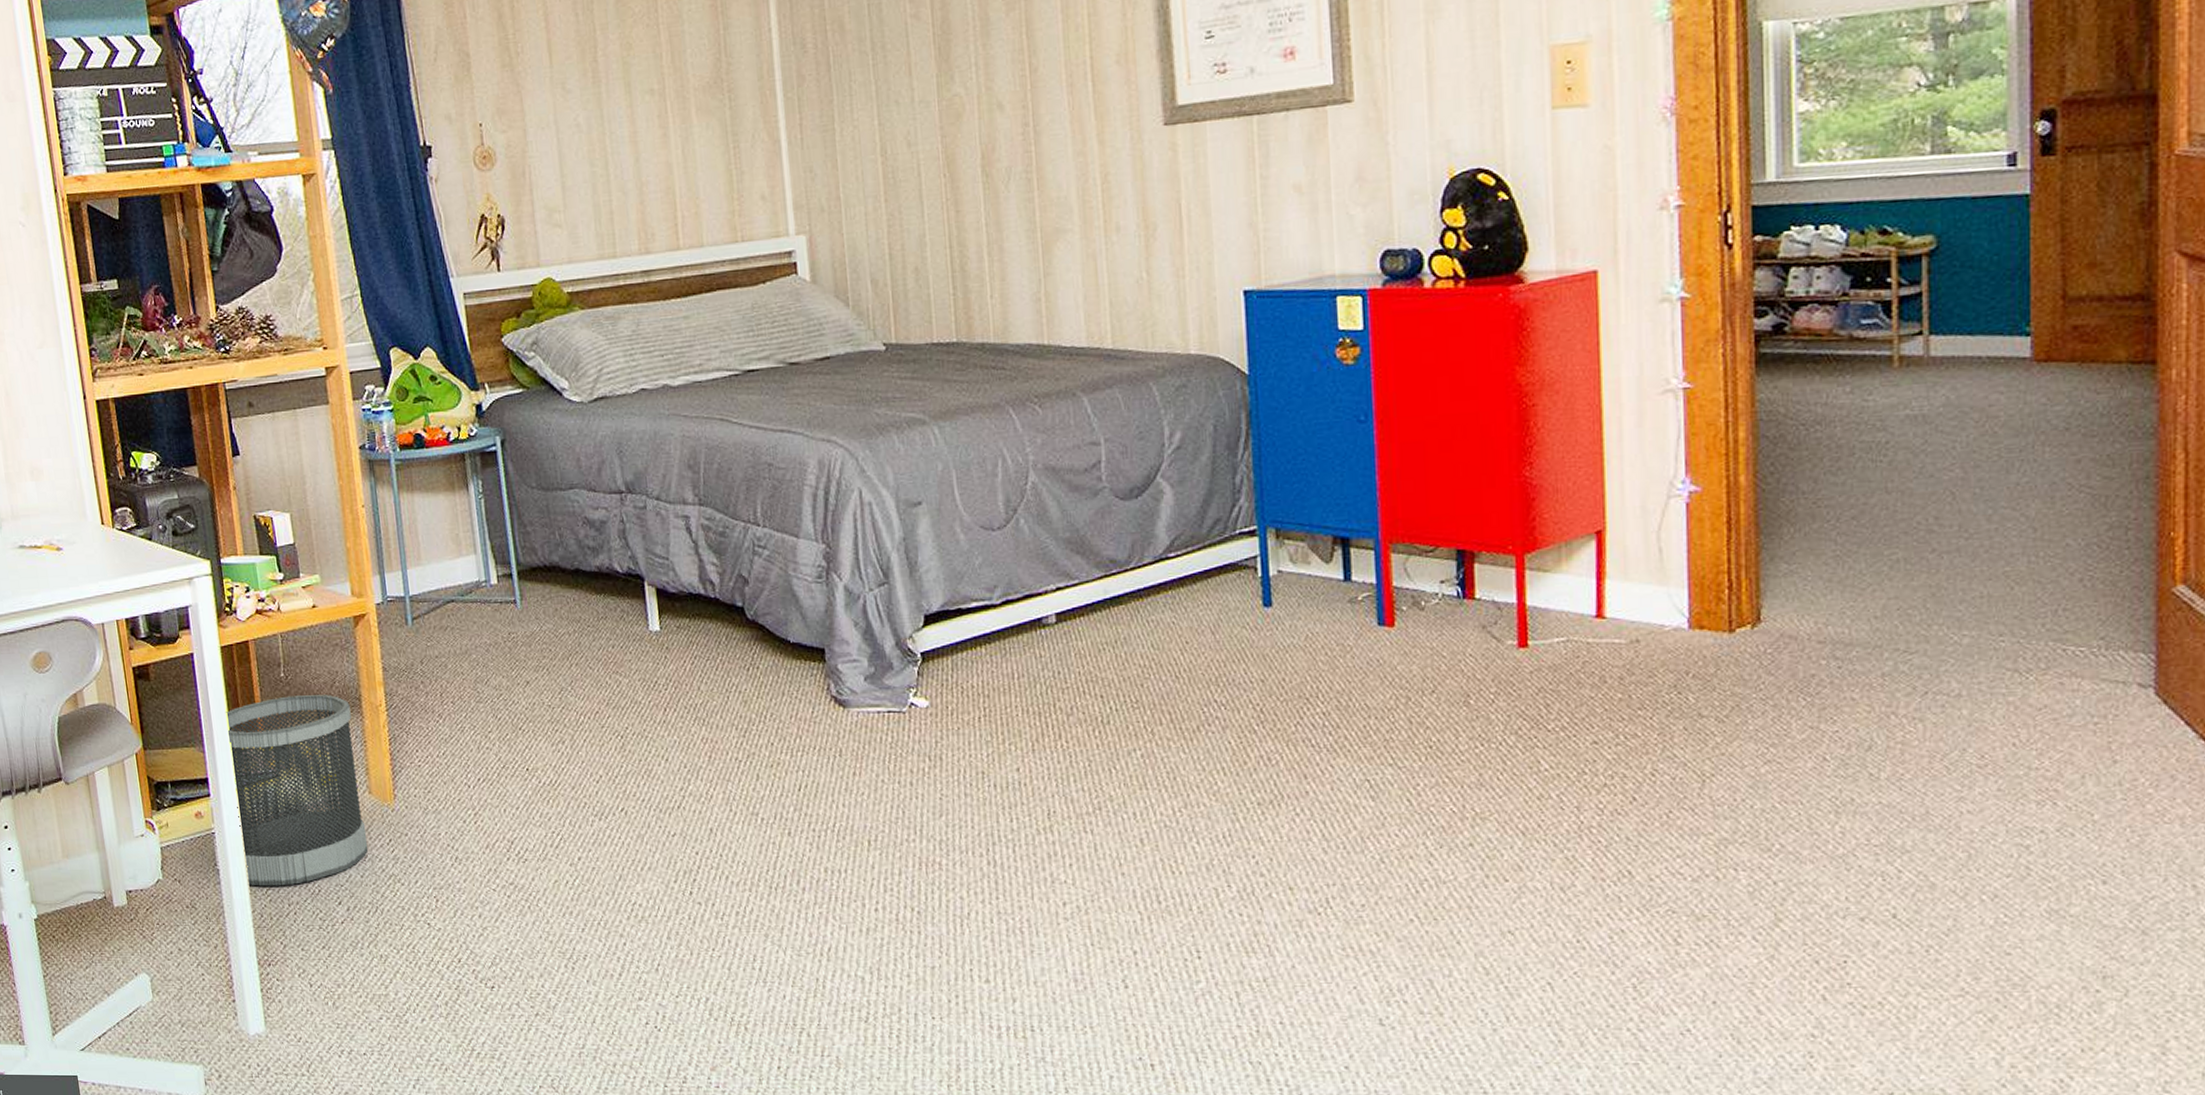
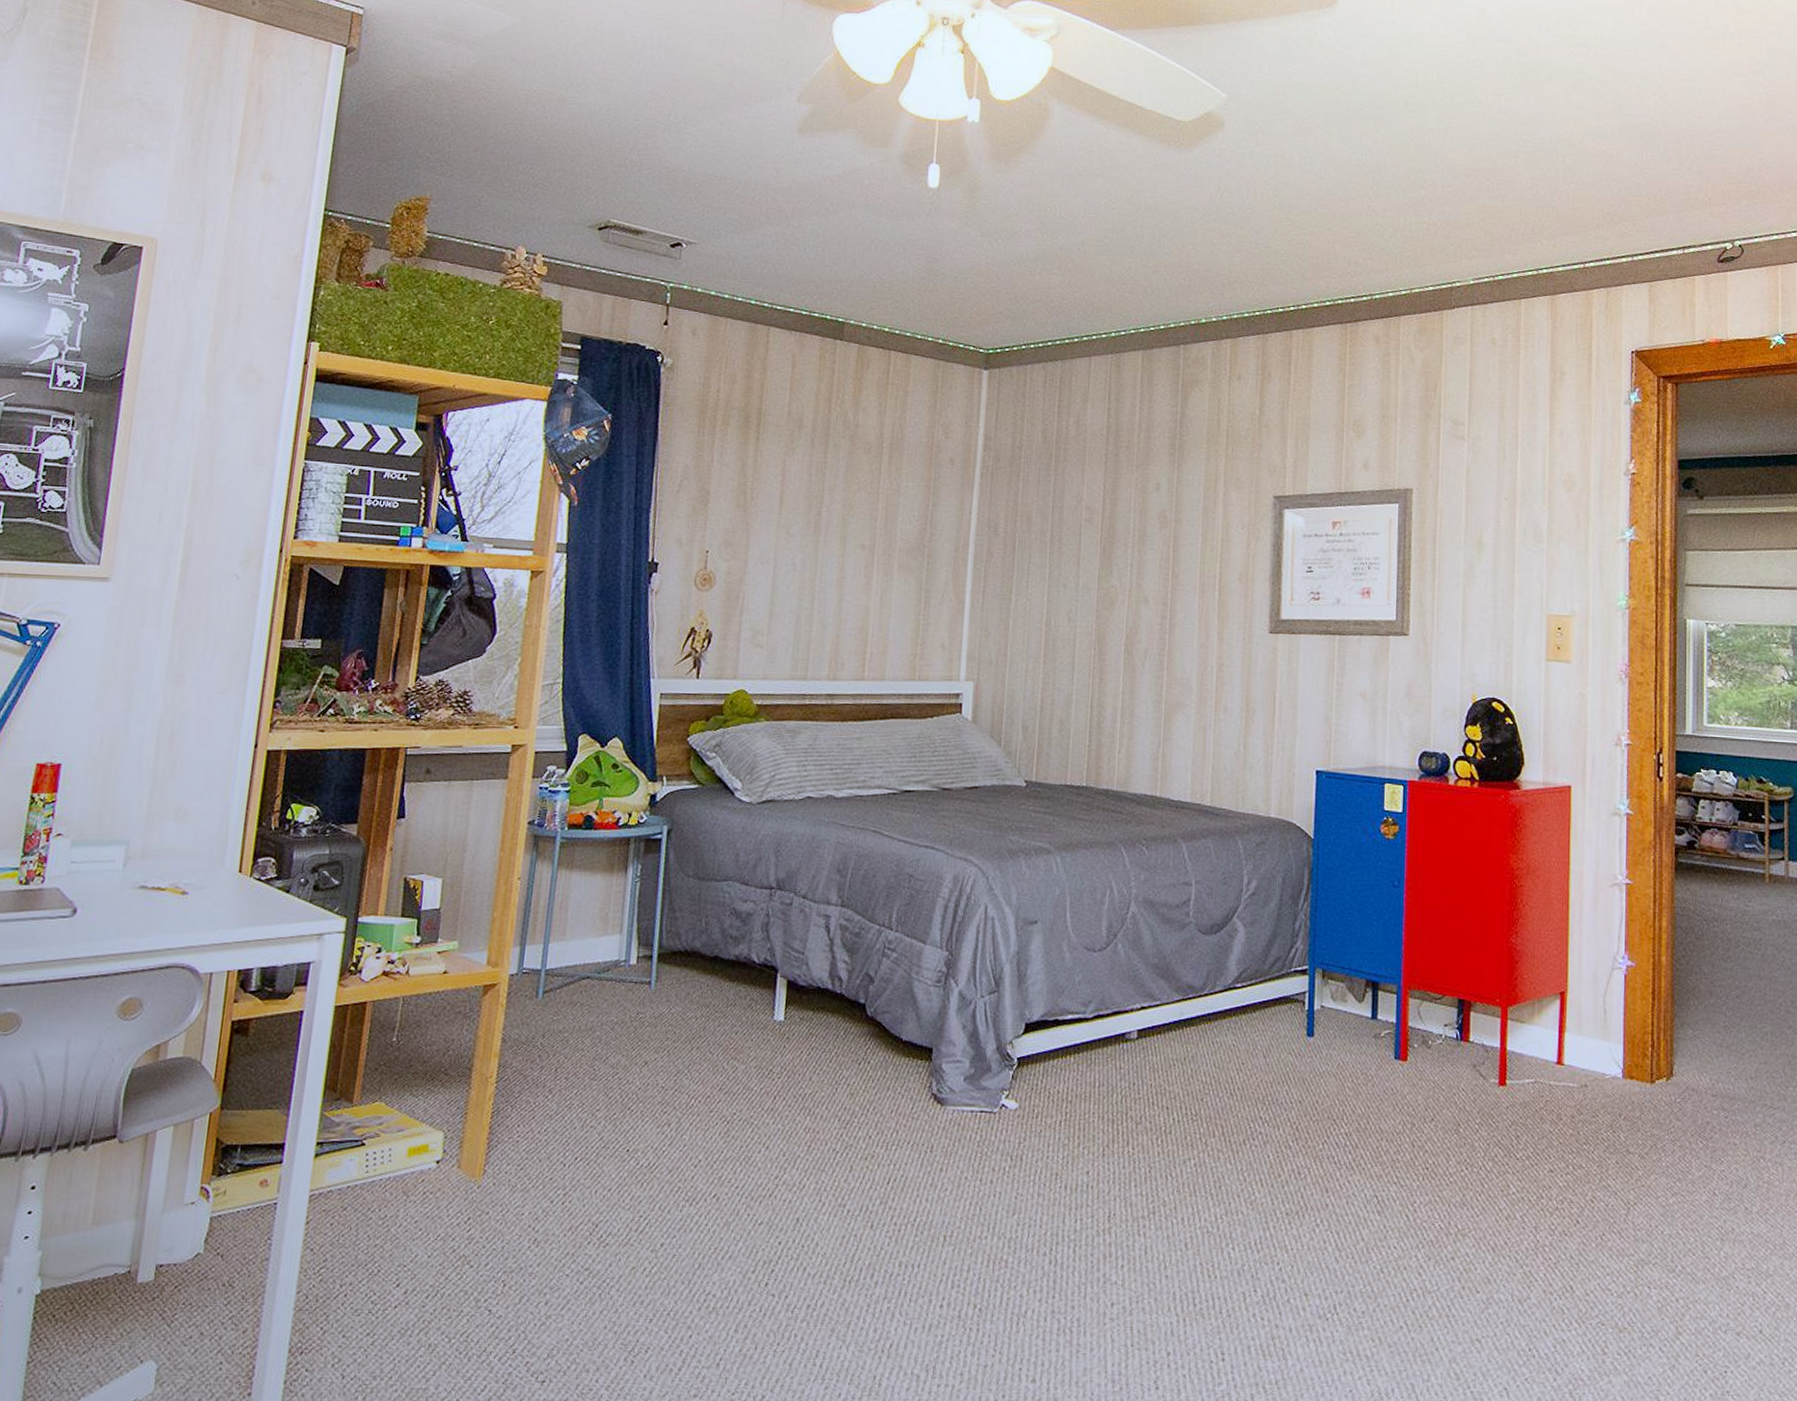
wastebasket: present [226,694,369,886] -> none [300,1061,459,1265]

